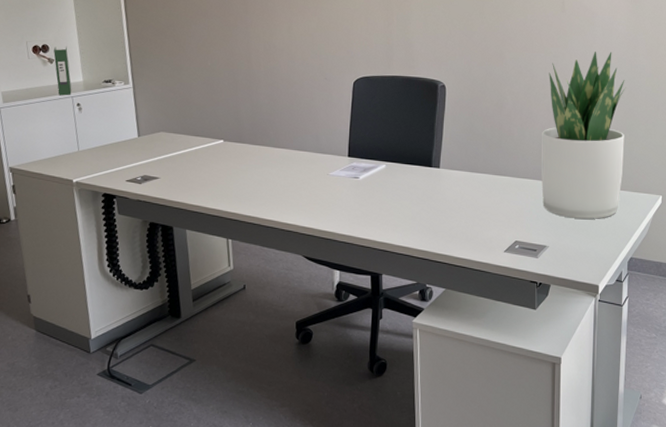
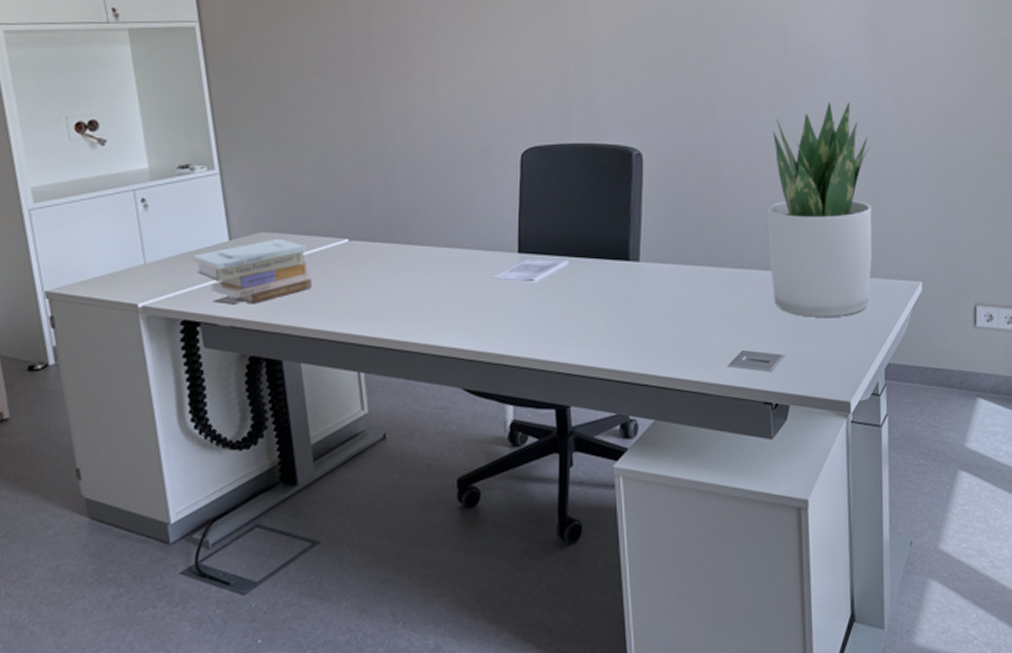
binder: present [53,46,72,96] -> none [105,121,133,189]
books: none [111,137,197,185] -> present [191,238,313,304]

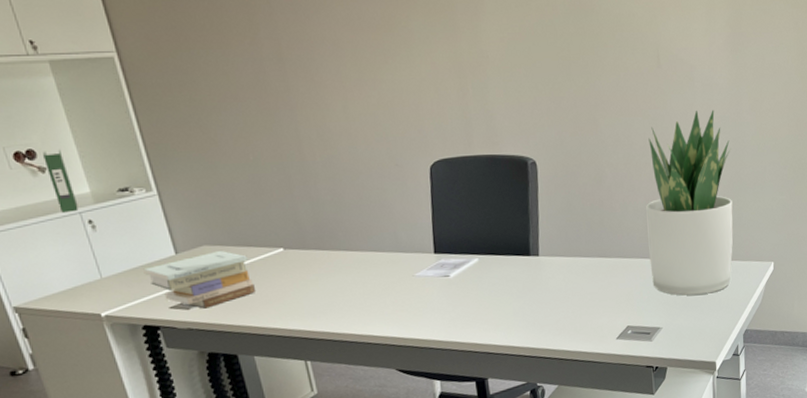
binder: none [105,121,133,189] -> present [43,149,79,213]

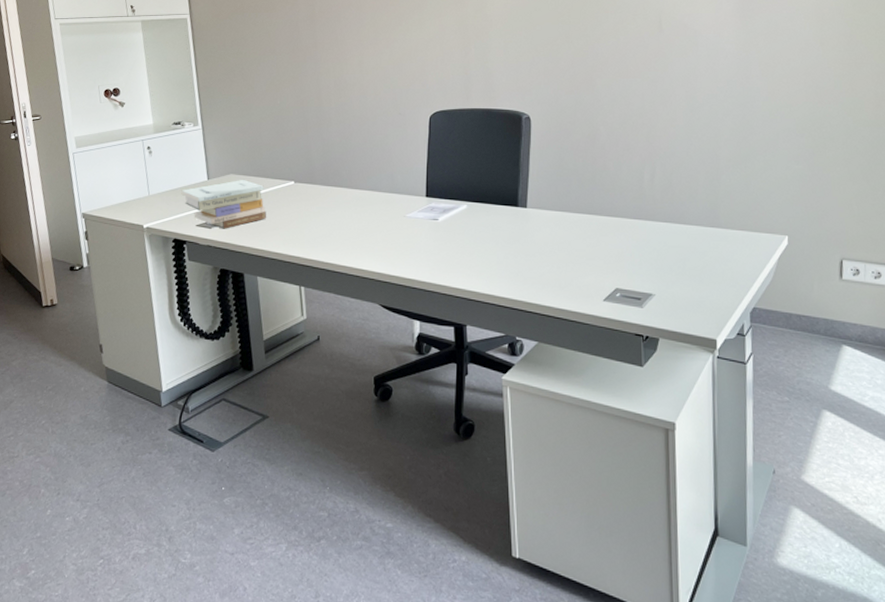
binder: present [43,149,79,213] -> none [124,89,142,139]
planter: present [646,109,734,296] -> none [641,73,740,263]

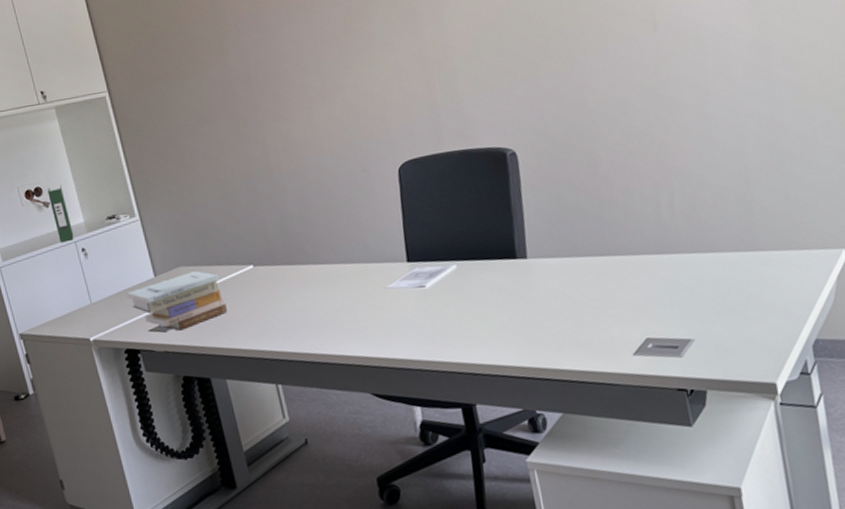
binder: none [124,89,142,139] -> present [48,185,74,243]

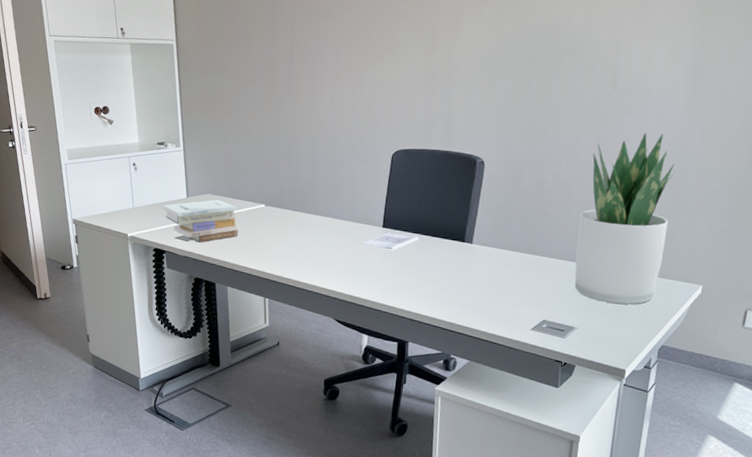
binder: present [48,185,74,243] -> none [113,108,129,156]
planter: none [651,69,784,298] -> present [574,133,675,305]

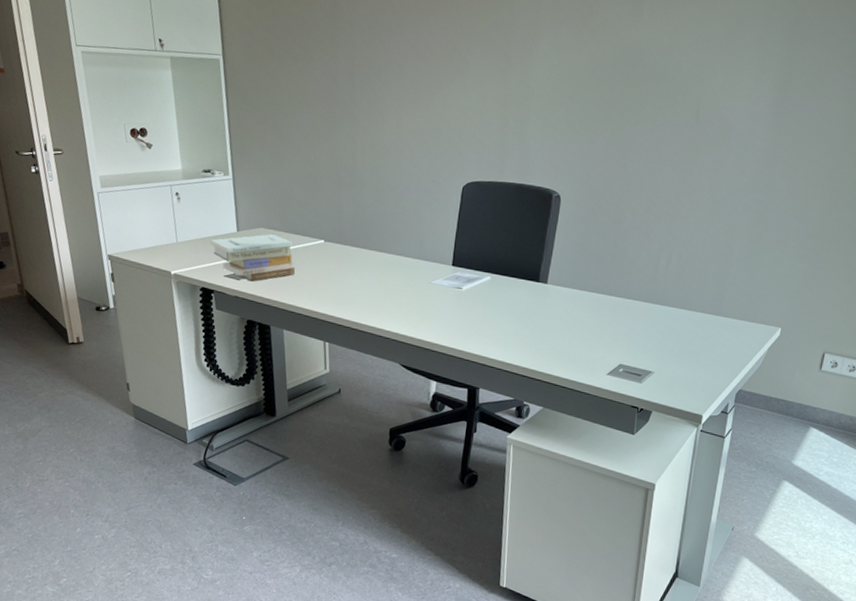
planter: present [574,133,675,305] -> none [652,168,757,348]

